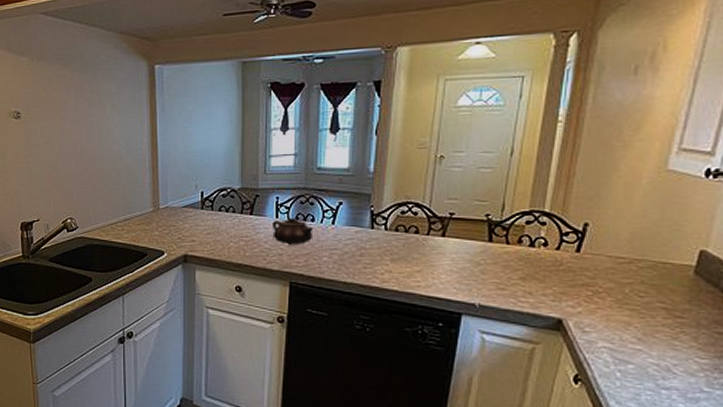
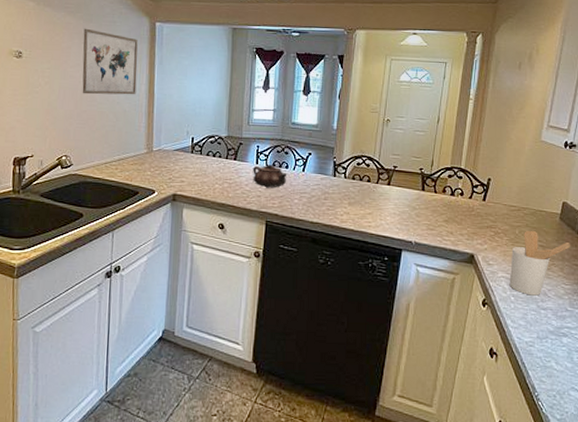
wall art: none [79,80,138,152] -> present [82,28,138,95]
utensil holder: none [613,288,710,372] -> present [509,230,570,296]

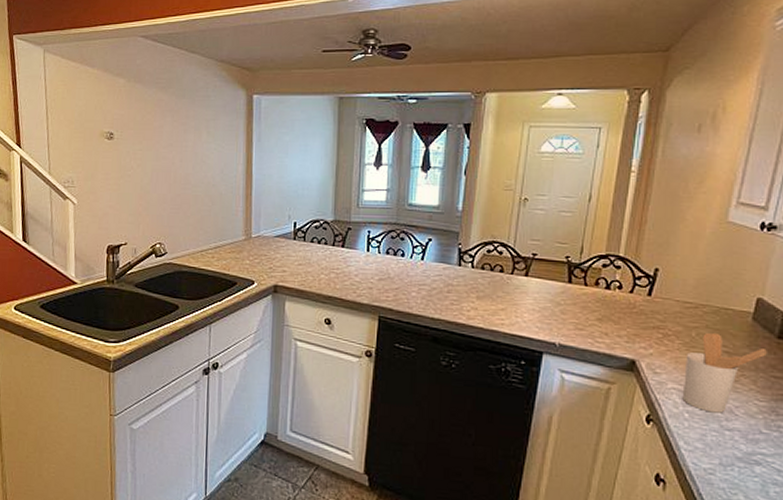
wall art: present [82,28,138,95] -> none [175,105,234,177]
teapot: present [253,165,287,188] -> none [363,252,403,279]

